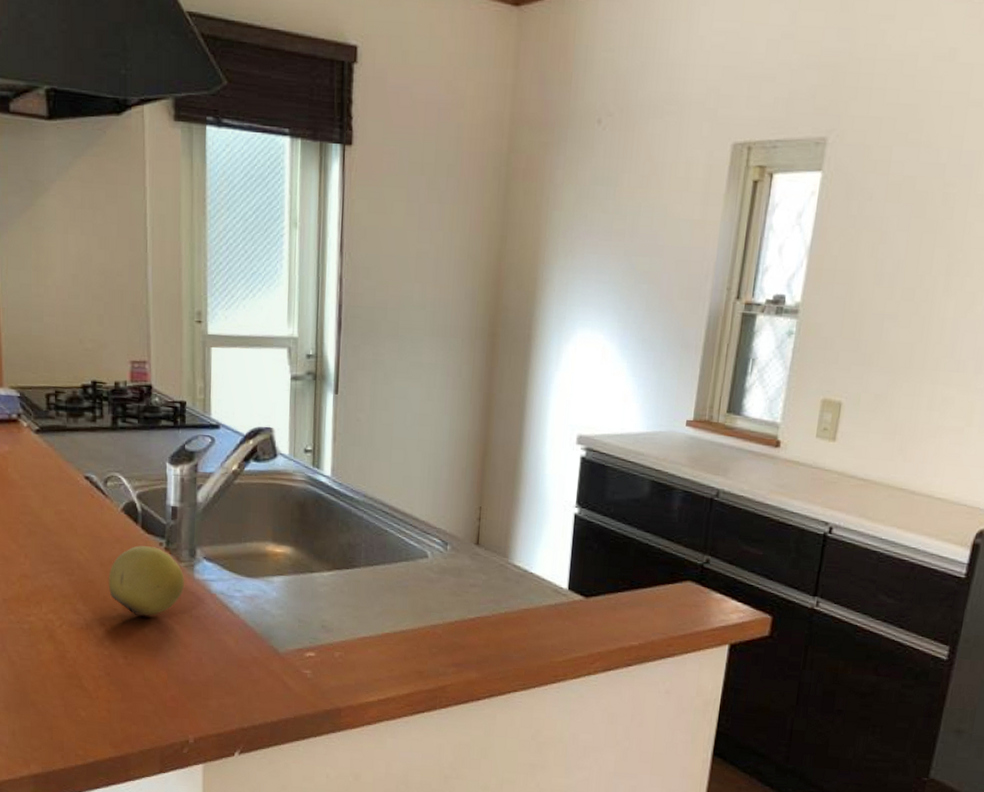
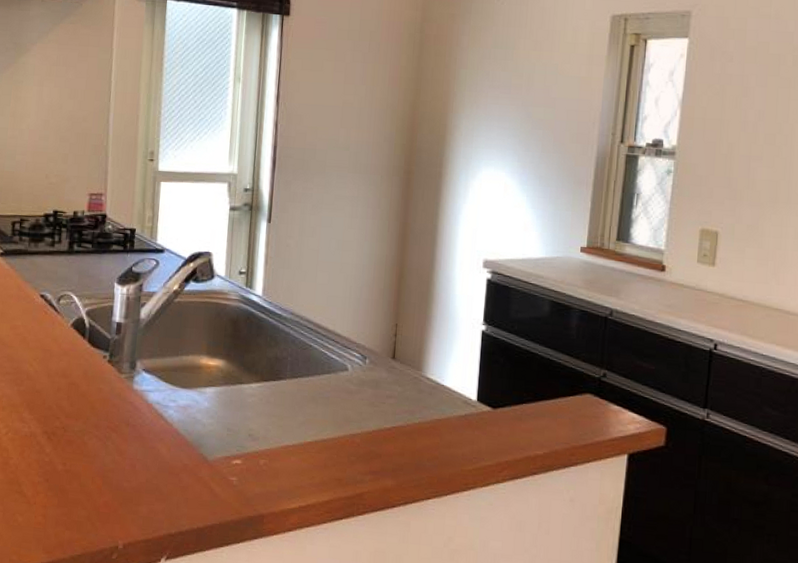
fruit: present [108,545,185,616] -> none [53,358,125,425]

